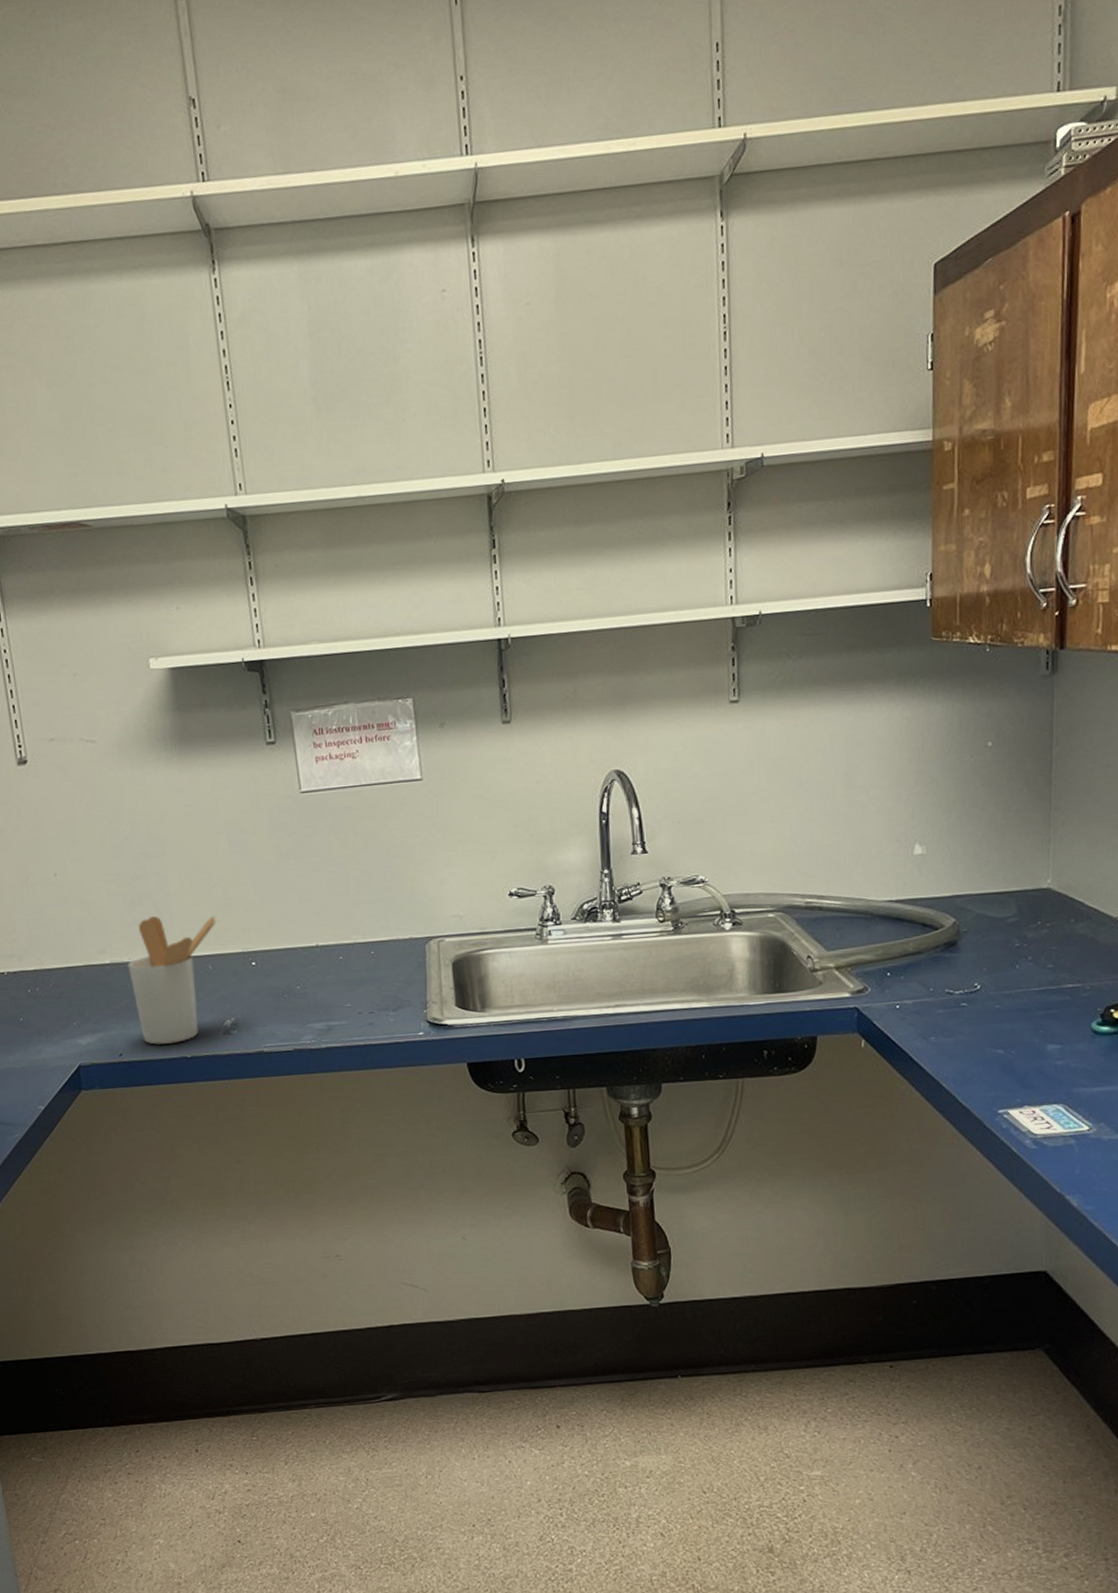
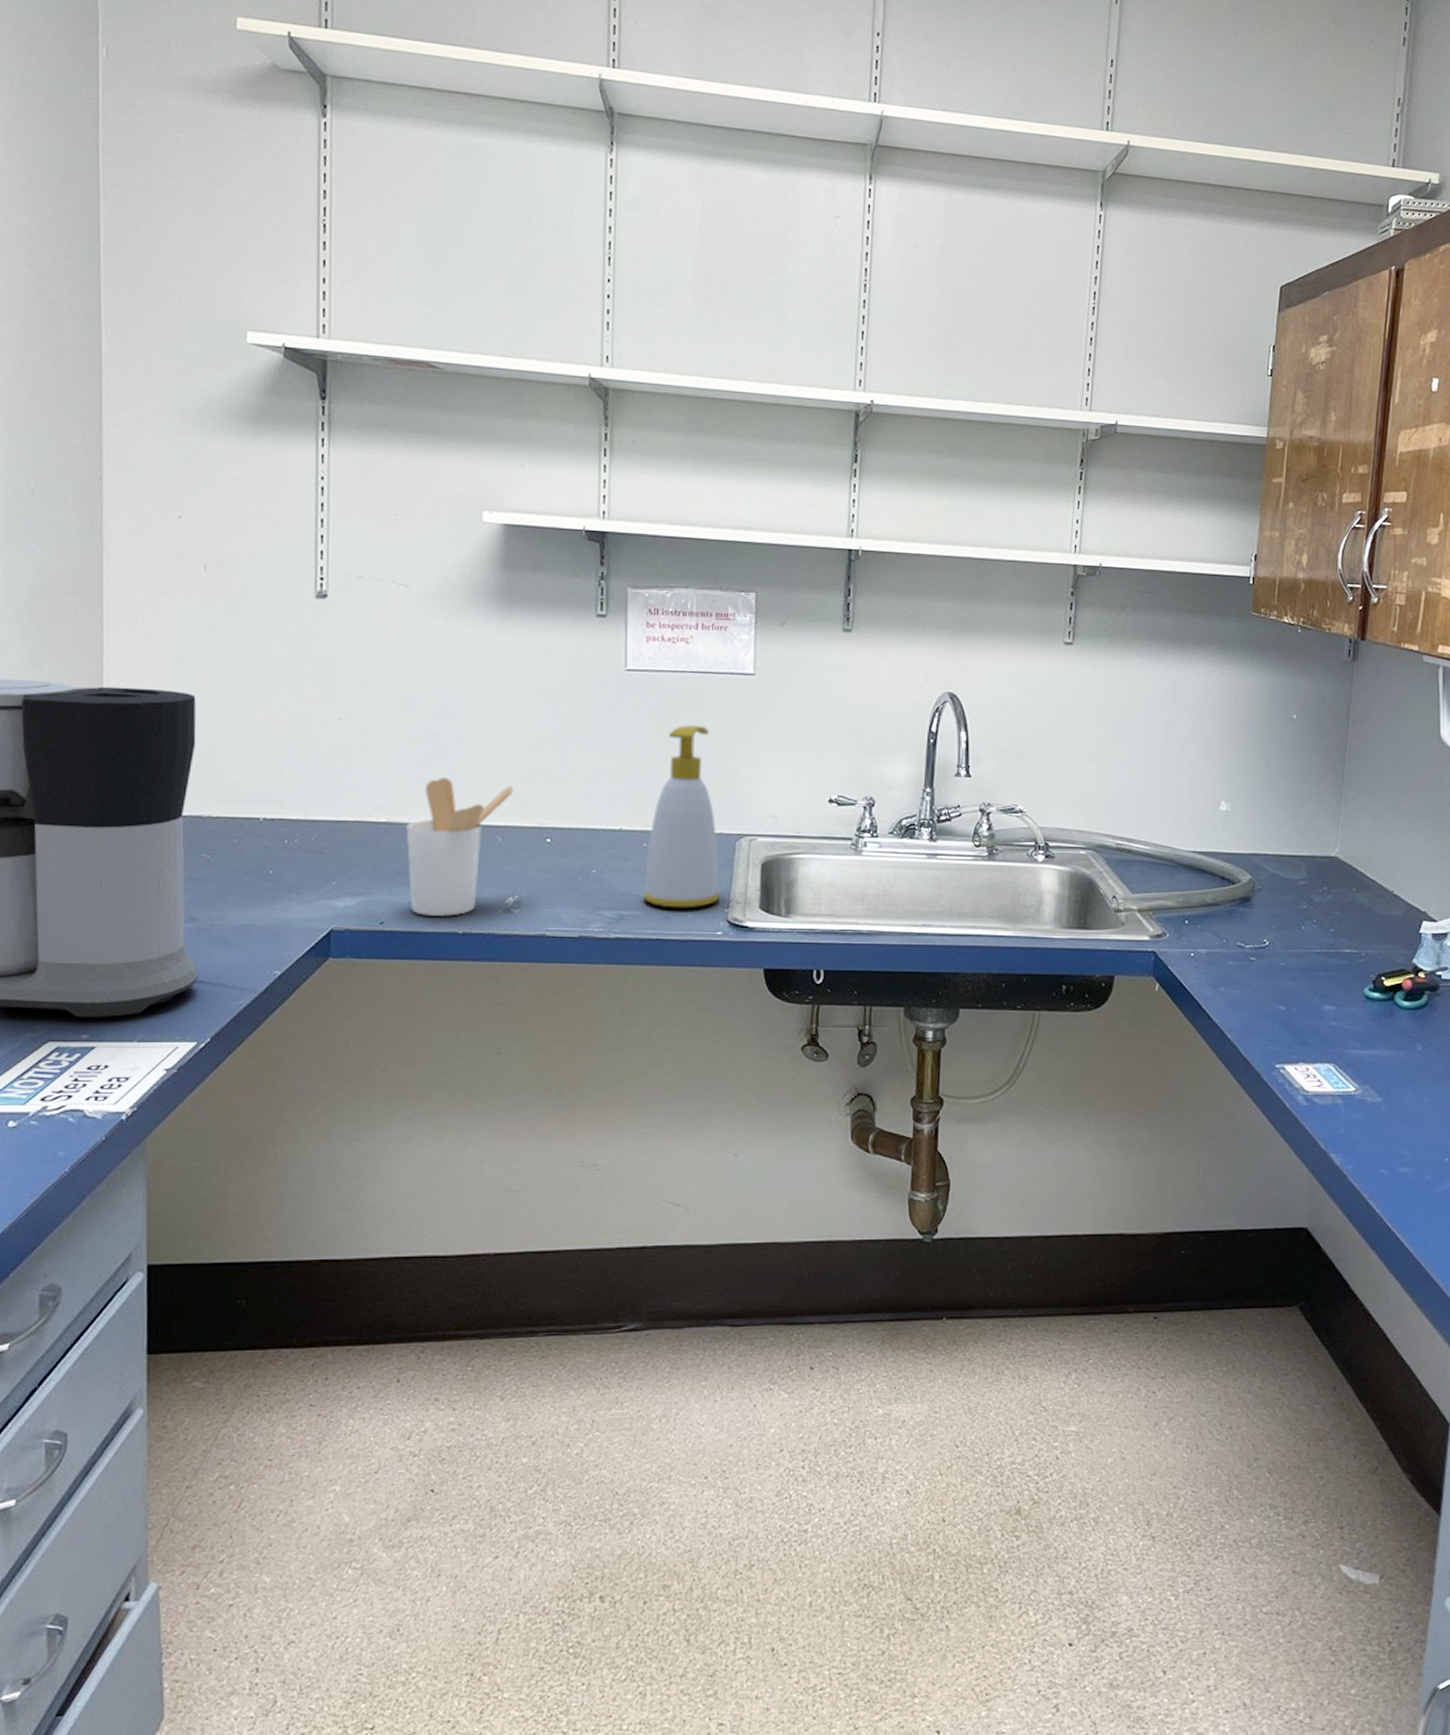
soap bottle: none [344,837,417,1015] -> present [642,725,720,908]

